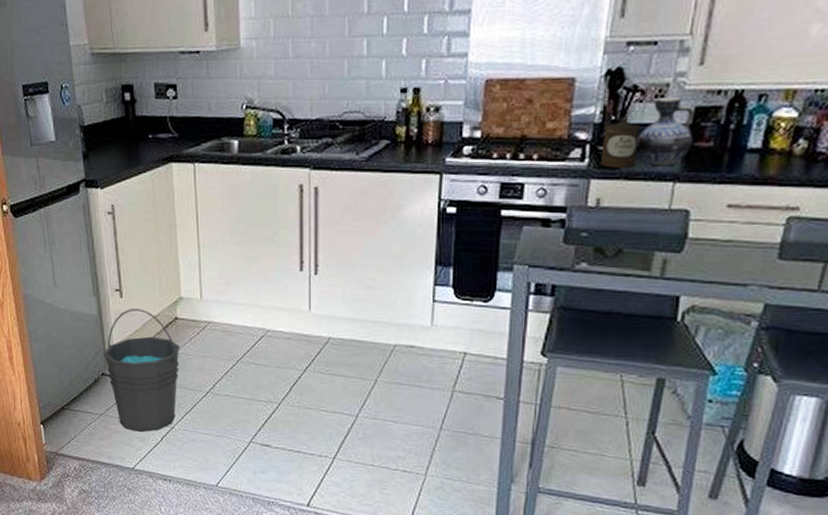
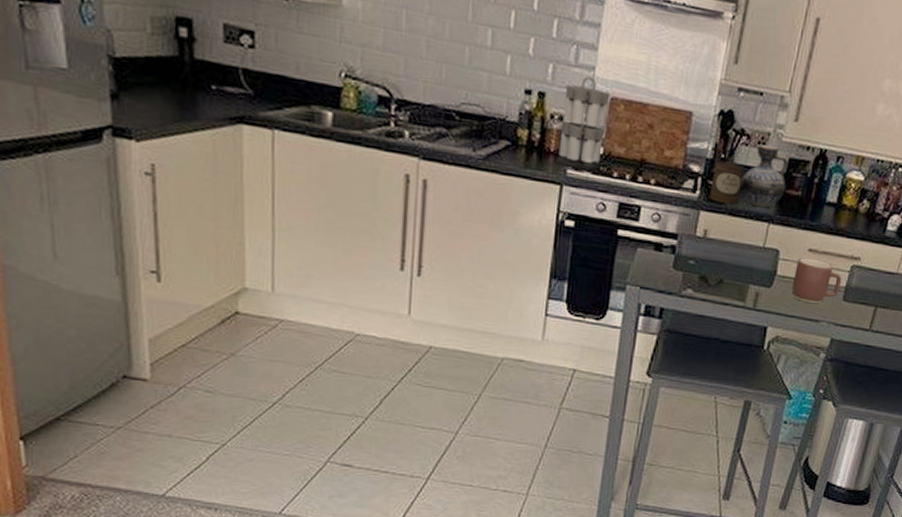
bucket: present [103,309,180,432] -> none [126,296,240,450]
spice rack: none [434,64,485,156] -> present [556,77,610,171]
mug: none [708,215,775,266] -> present [791,257,842,304]

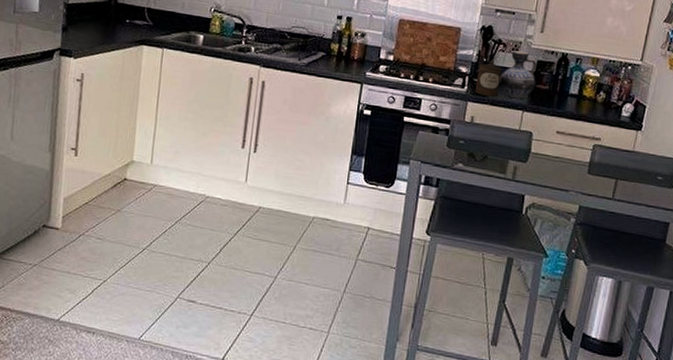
spice rack: present [556,77,610,171] -> none [358,5,399,73]
mug: present [791,257,842,304] -> none [543,138,586,177]

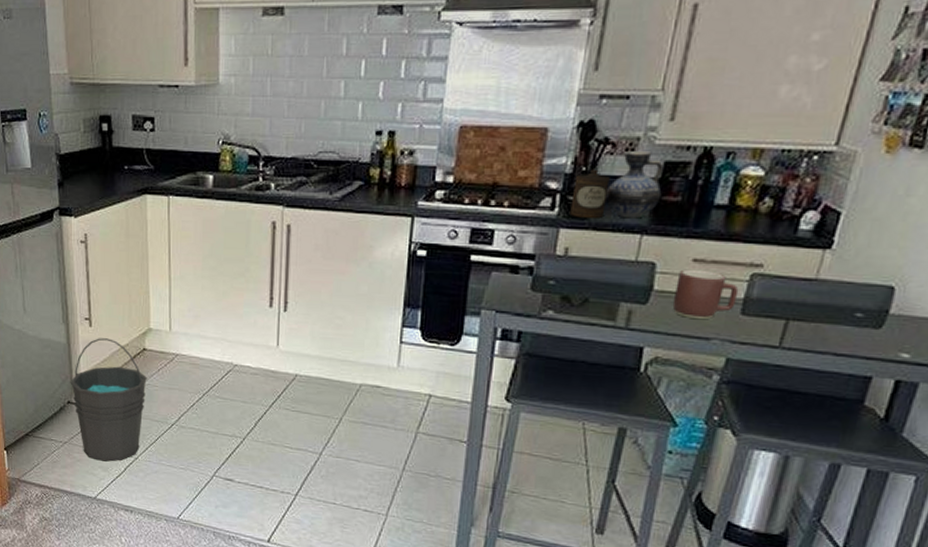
bucket: none [48,167,125,284] -> present [70,338,147,462]
mug: none [543,138,586,177] -> present [672,269,739,320]

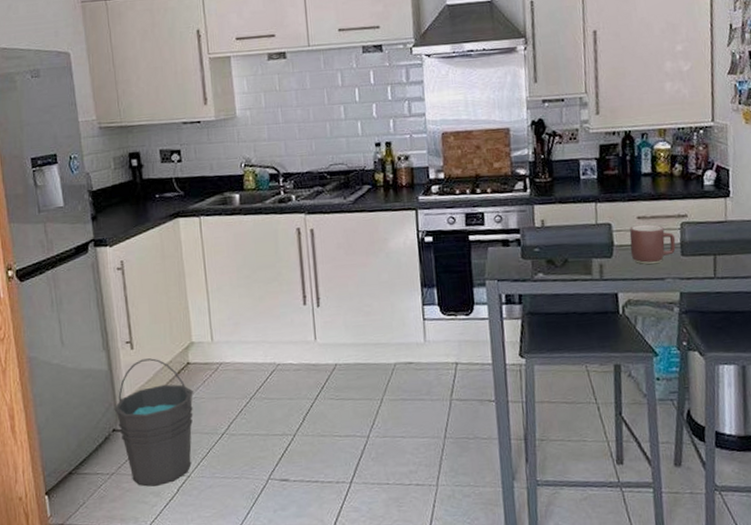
canister: present [570,169,610,218] -> none [537,156,565,195]
ceramic jug: present [604,150,664,219] -> none [562,137,604,191]

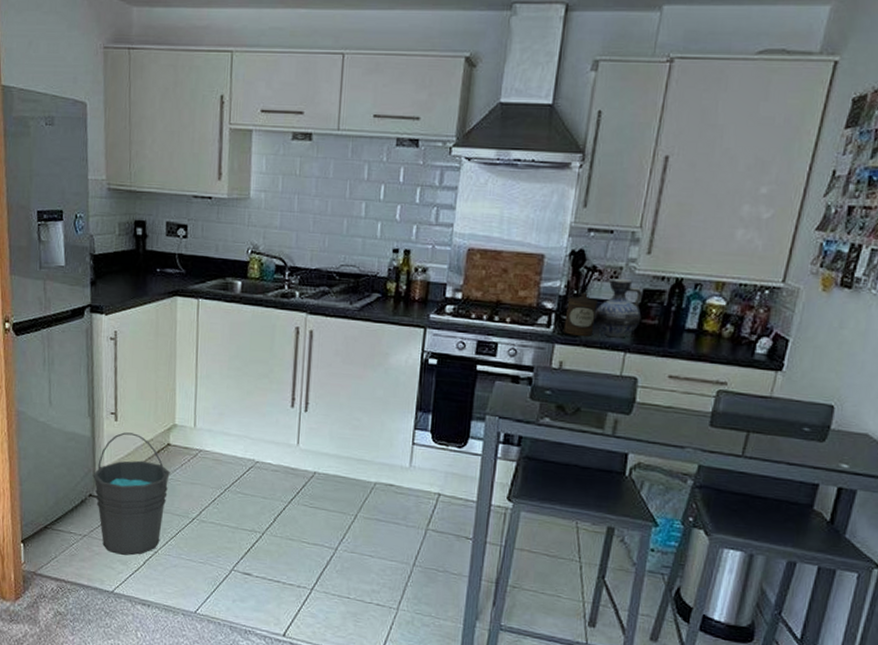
canister: none [537,156,565,195] -> present [564,292,598,336]
ceramic jug: none [562,137,604,191] -> present [593,278,643,338]
mug: present [629,224,676,265] -> none [652,384,708,430]

